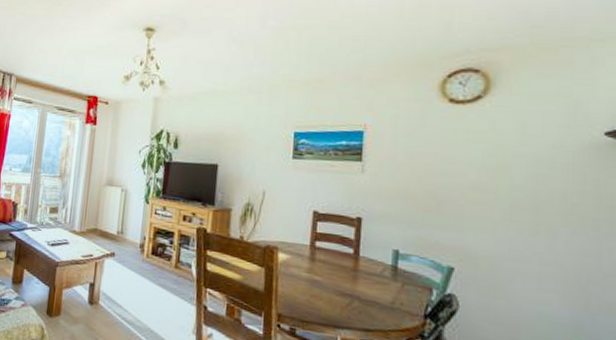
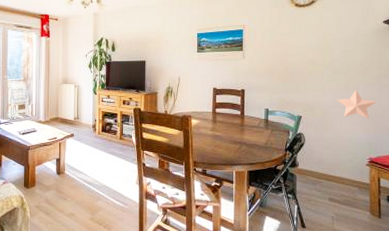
decorative star: none [515,237,590,287] -> present [336,90,377,119]

